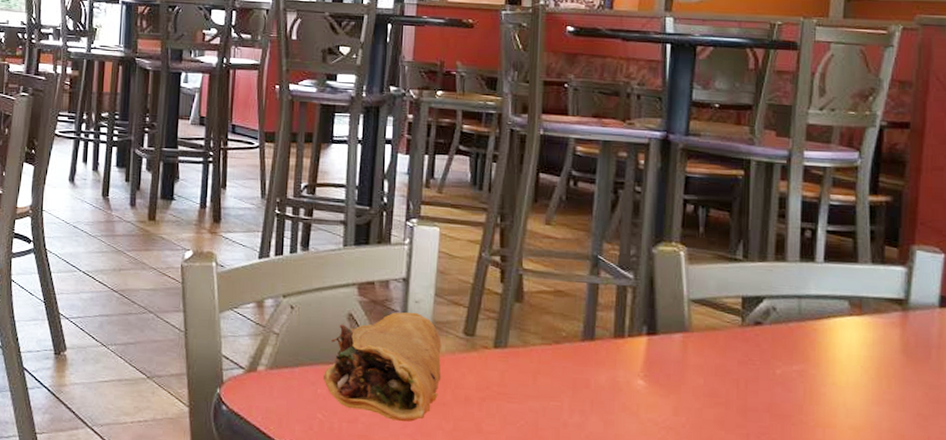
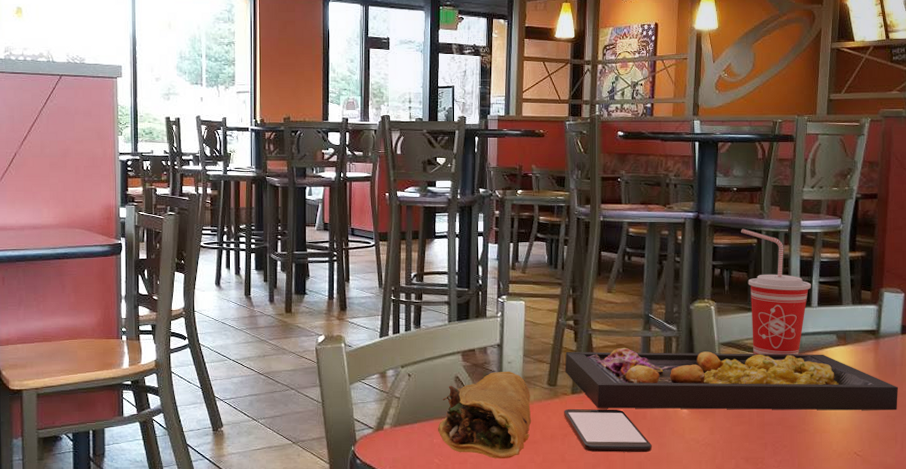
smartphone: none [483,366,595,431] -> present [564,408,652,453]
food tray: none [486,294,933,408] -> present [565,347,898,411]
beverage cup: none [723,156,815,323] -> present [741,228,811,355]

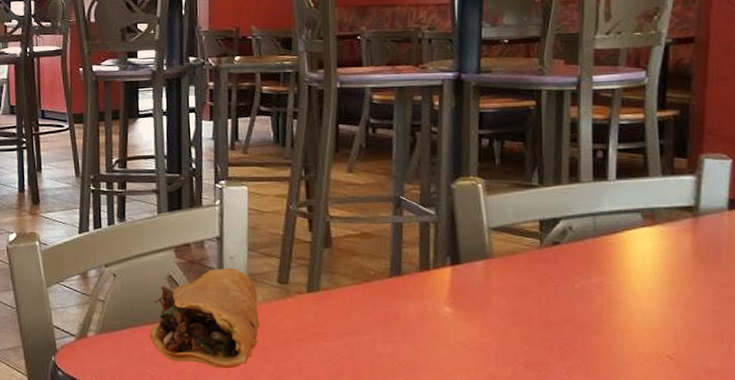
smartphone: present [564,408,652,453] -> none [298,309,407,360]
food tray: present [565,347,898,411] -> none [298,236,724,309]
beverage cup: present [741,228,811,355] -> none [515,88,607,241]

